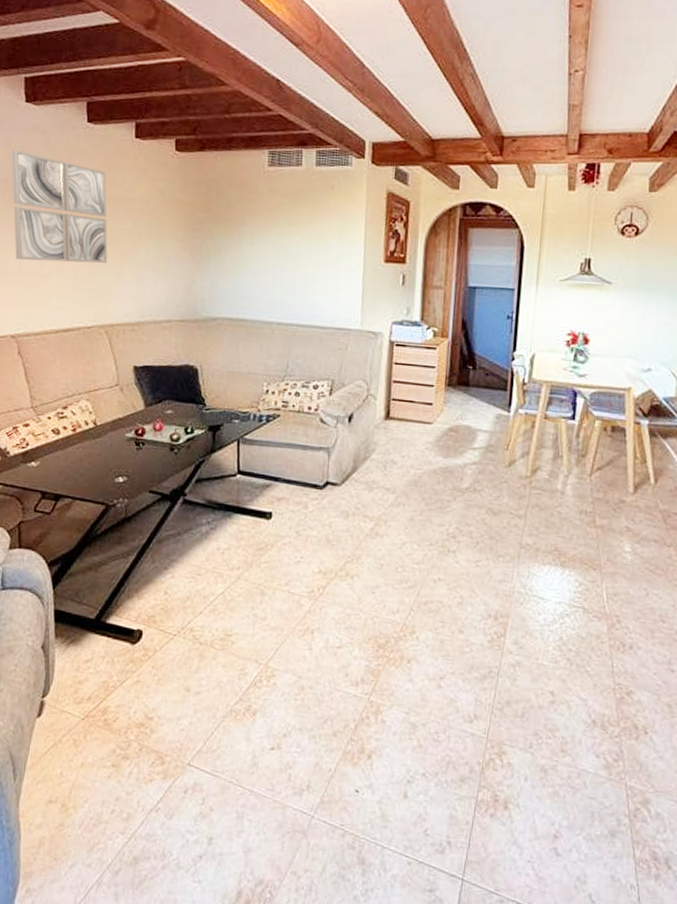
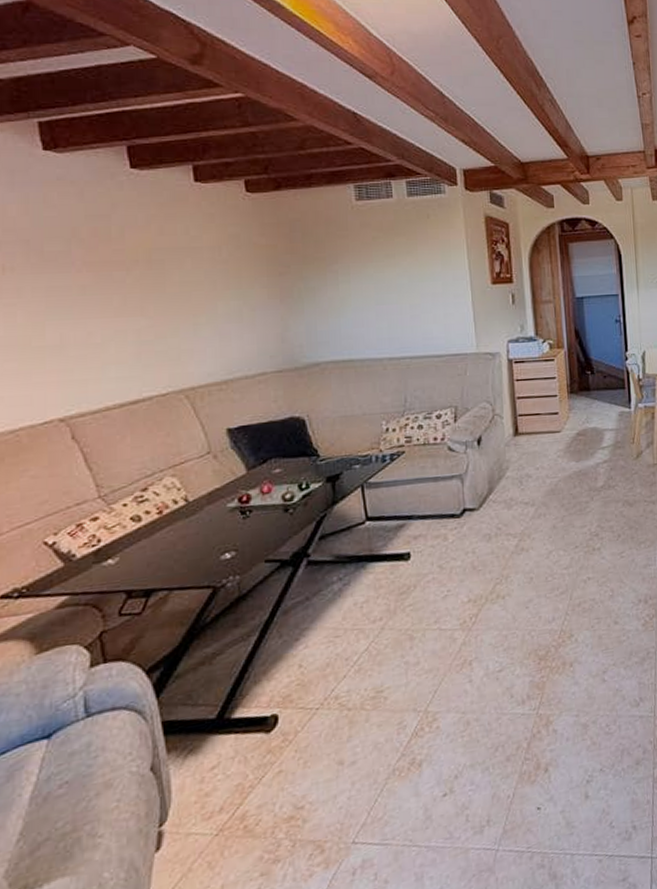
wall art: present [11,149,108,264] -> none [31,204,178,331]

